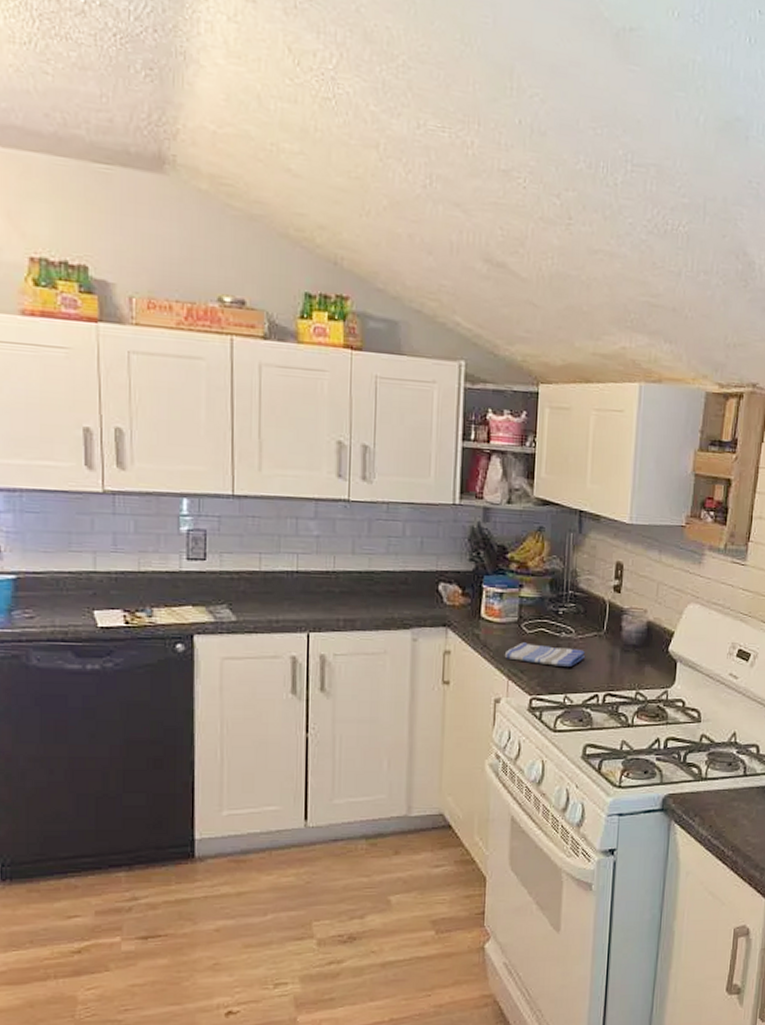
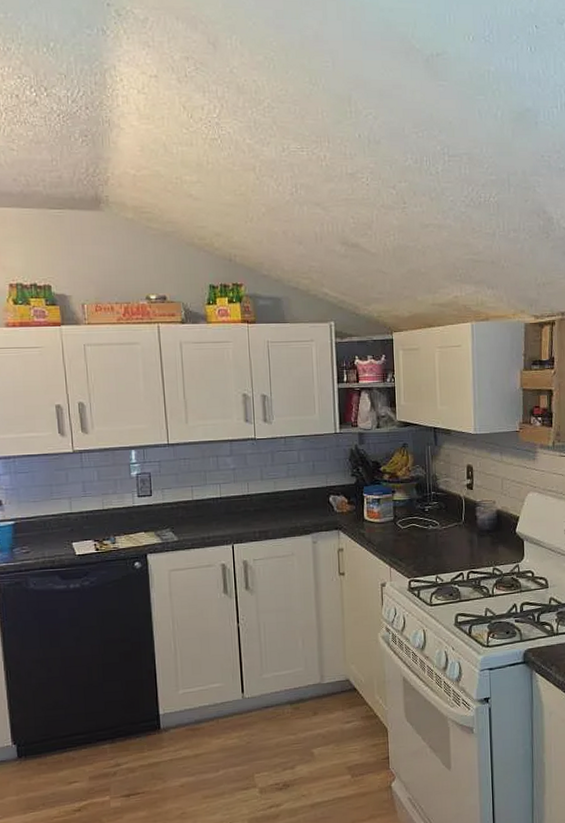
dish towel: present [504,642,586,667] -> none [385,536,450,553]

